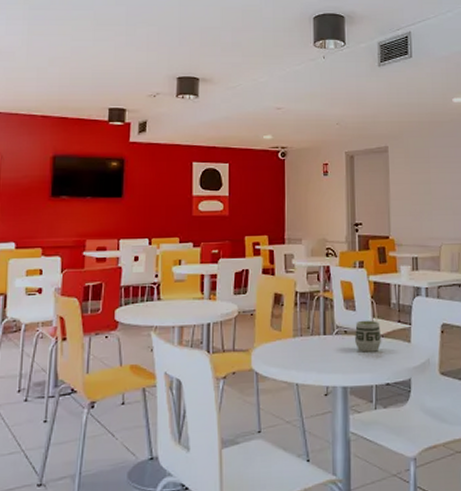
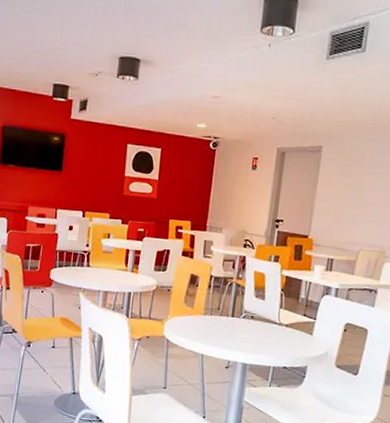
cup: present [355,320,382,352] -> none [260,309,286,339]

